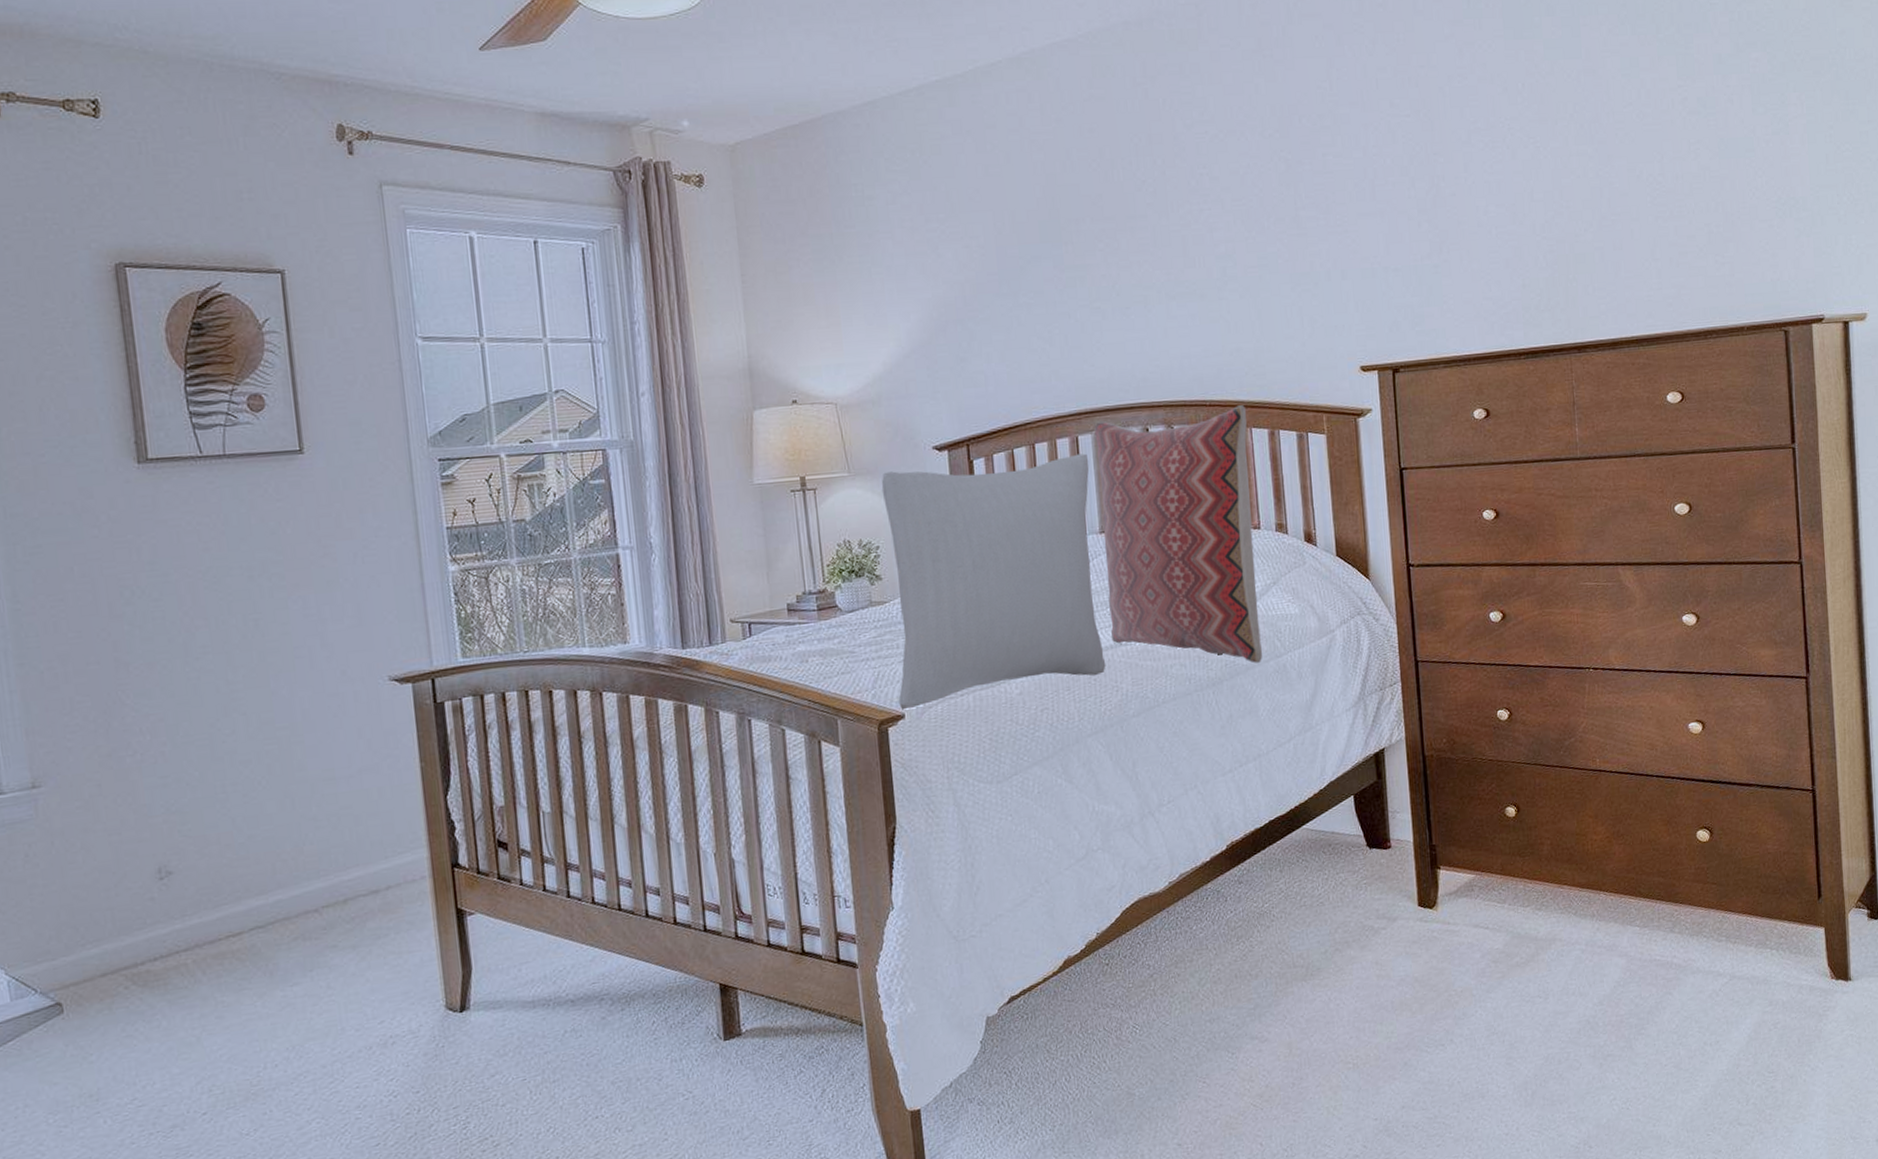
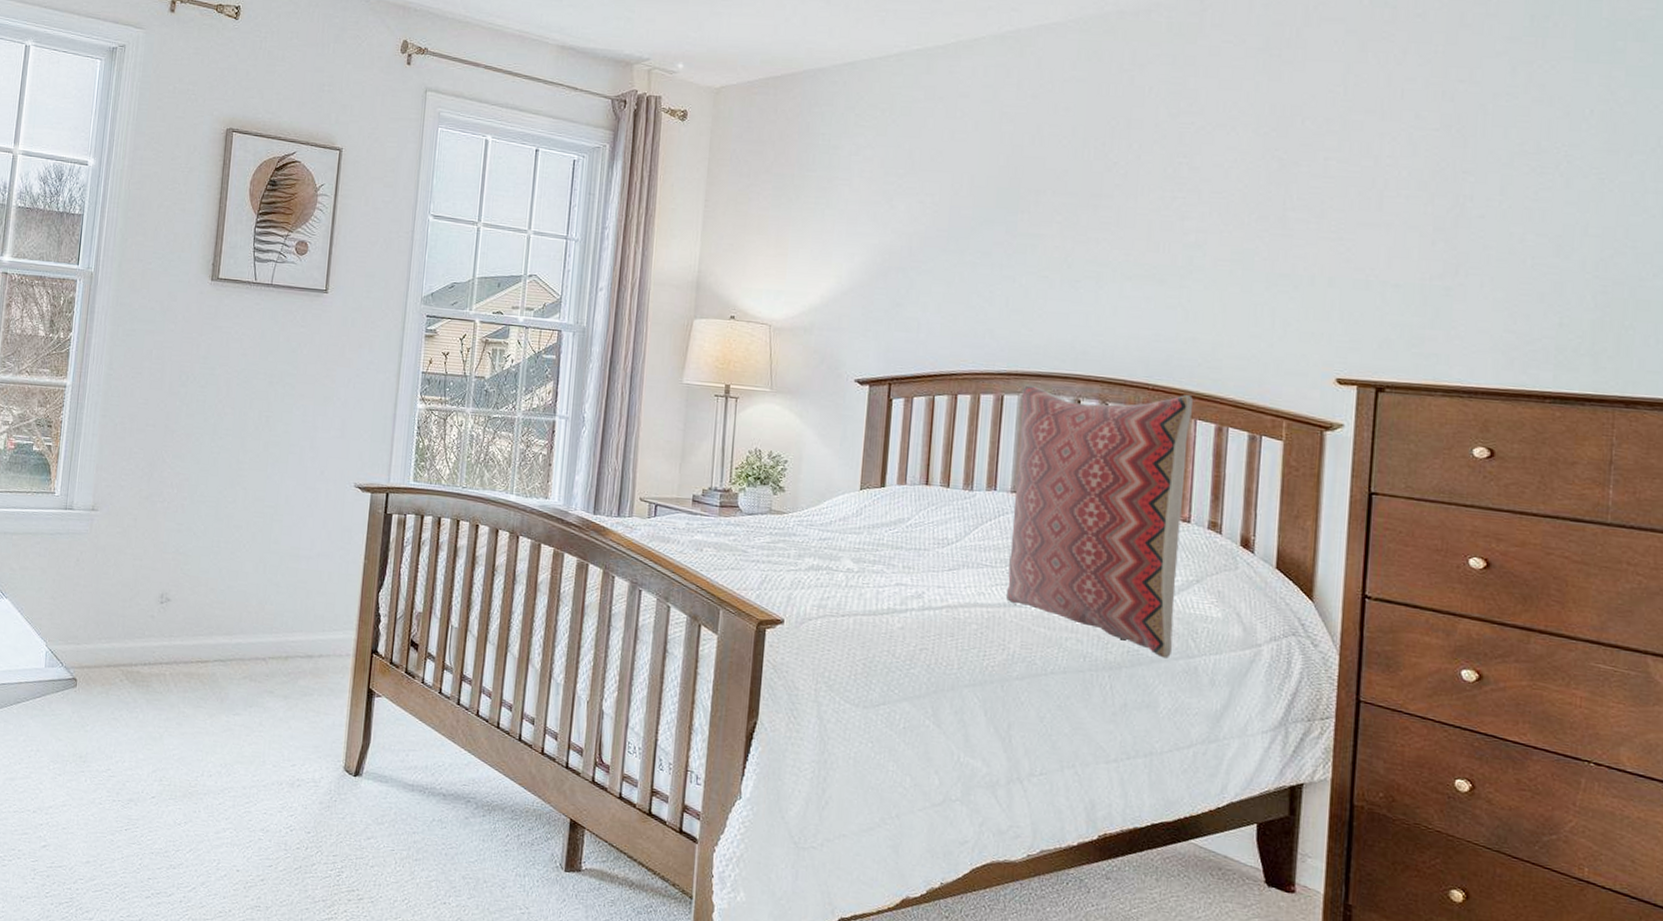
pillow: present [881,453,1106,710] -> none [780,394,1011,629]

